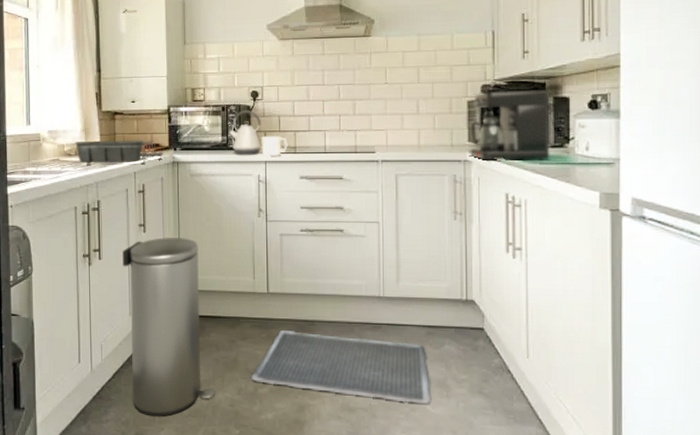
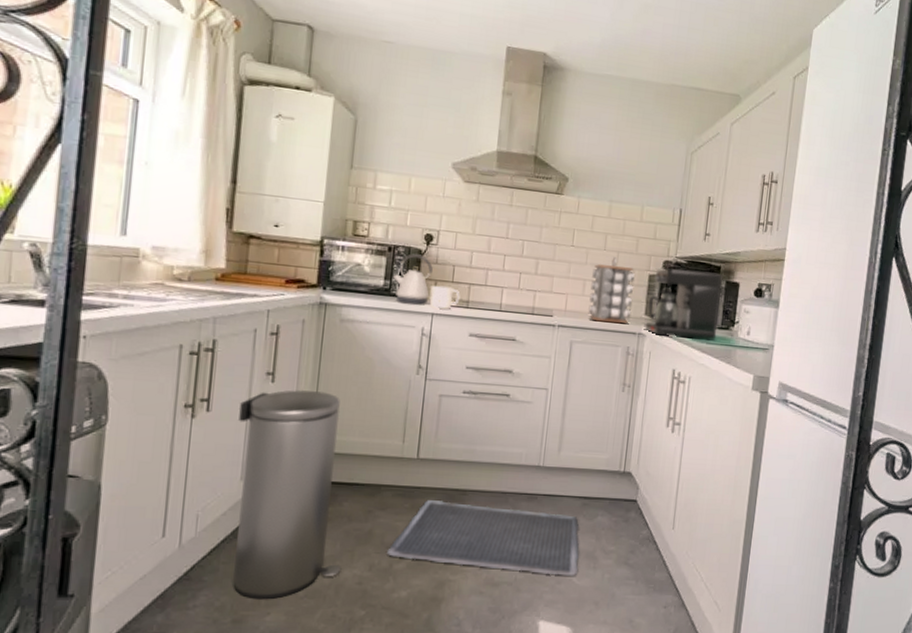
dish rack: present [74,140,164,165] -> none [189,265,310,302]
spice rack: none [409,88,454,153] -> present [588,257,635,324]

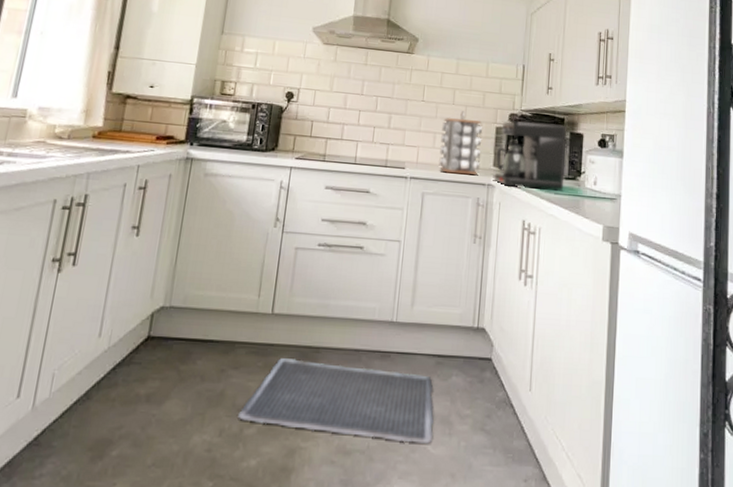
pedal bin: present [233,389,342,600] -> none [81,243,200,469]
kettle: present [392,253,433,306] -> none [254,109,293,160]
mug: present [429,285,460,310] -> none [288,139,318,164]

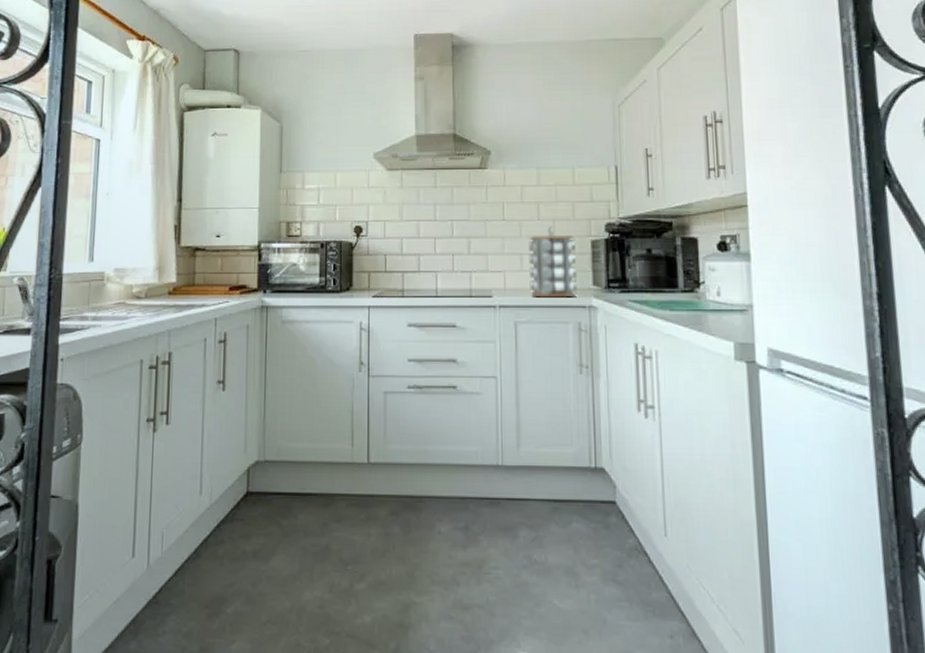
floor mat: present [238,358,434,444] -> none [346,509,559,597]
coffee maker: present [494,121,566,191] -> none [594,230,681,306]

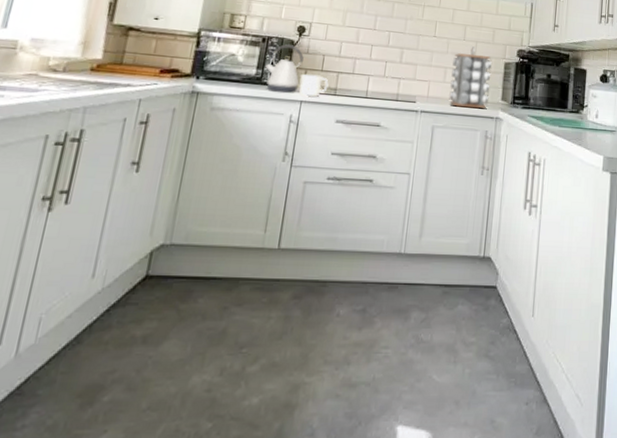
kettle: none [326,246,366,300] -> present [264,43,304,94]
mug: none [364,276,395,302] -> present [298,73,329,97]

